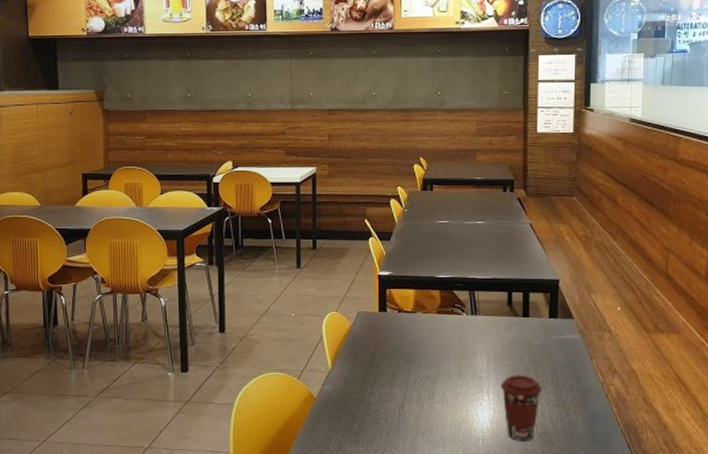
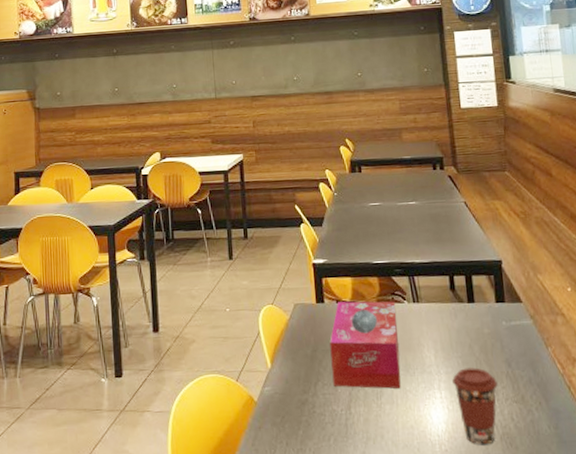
tissue box: none [389,311,455,391] -> present [329,301,401,389]

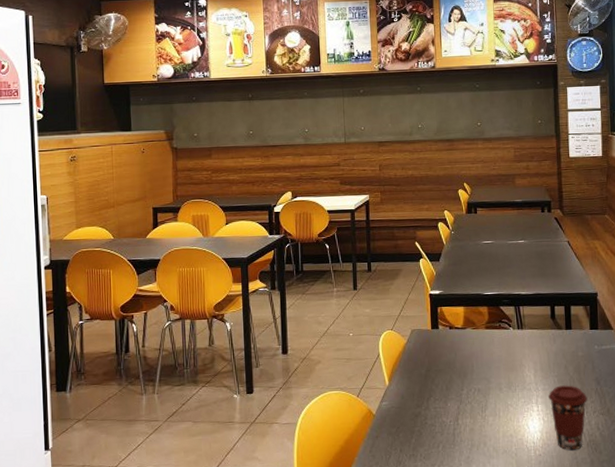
tissue box: present [329,301,401,389] -> none [442,327,504,403]

